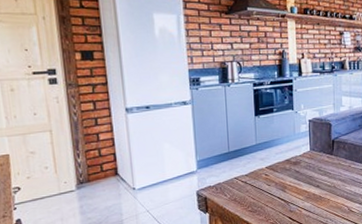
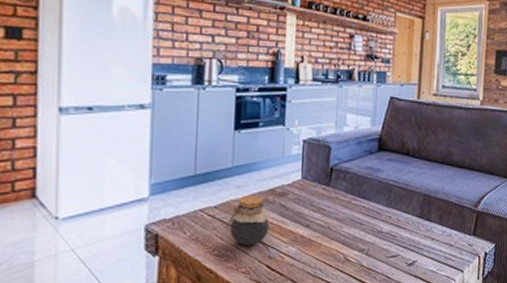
jar: none [256,165,288,204] -> present [226,196,269,246]

